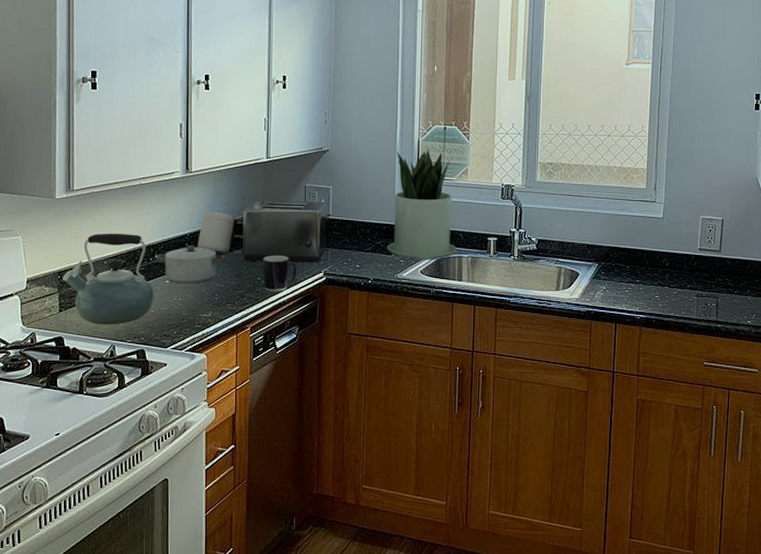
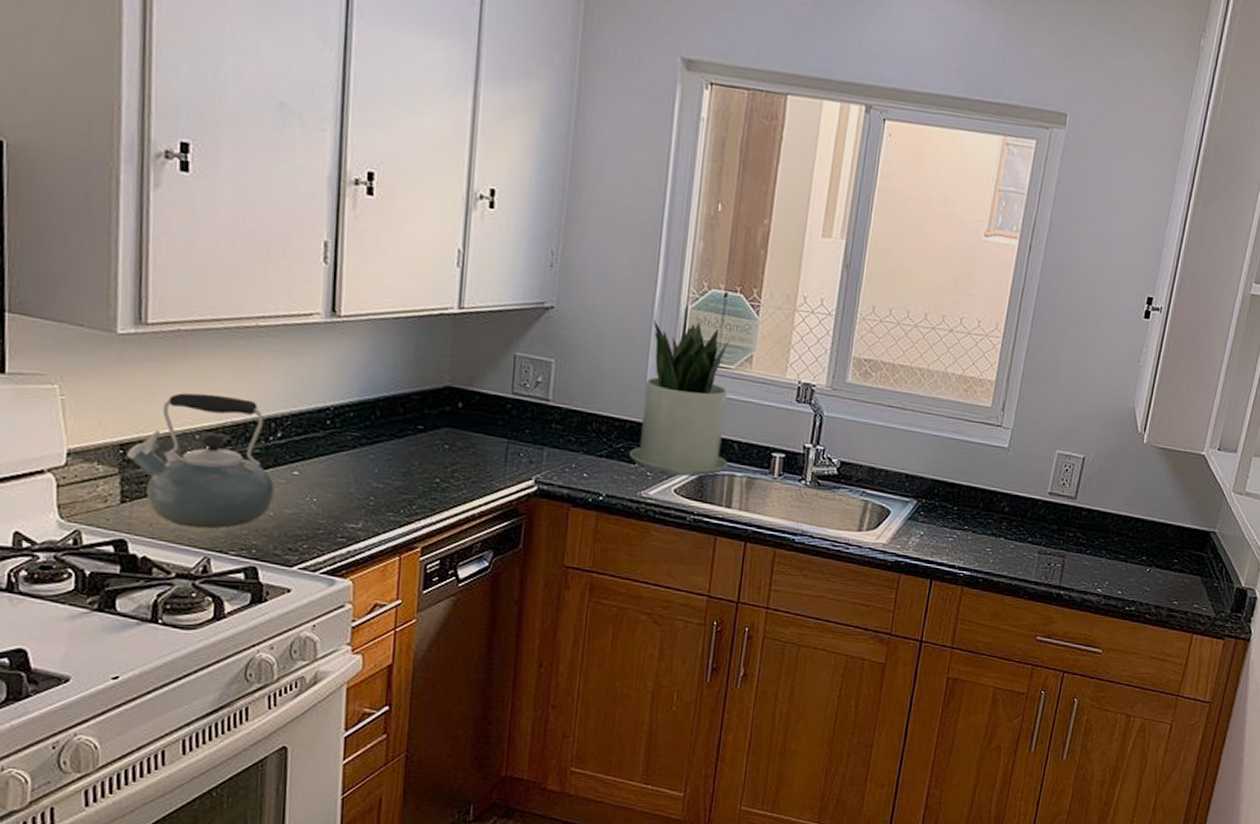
cooking pot: present [155,245,226,284] -> none [278,423,388,480]
canister: present [185,207,244,255] -> none [327,372,419,443]
toaster: present [242,200,329,263] -> none [414,368,548,466]
mug: present [262,254,297,292] -> none [443,448,495,502]

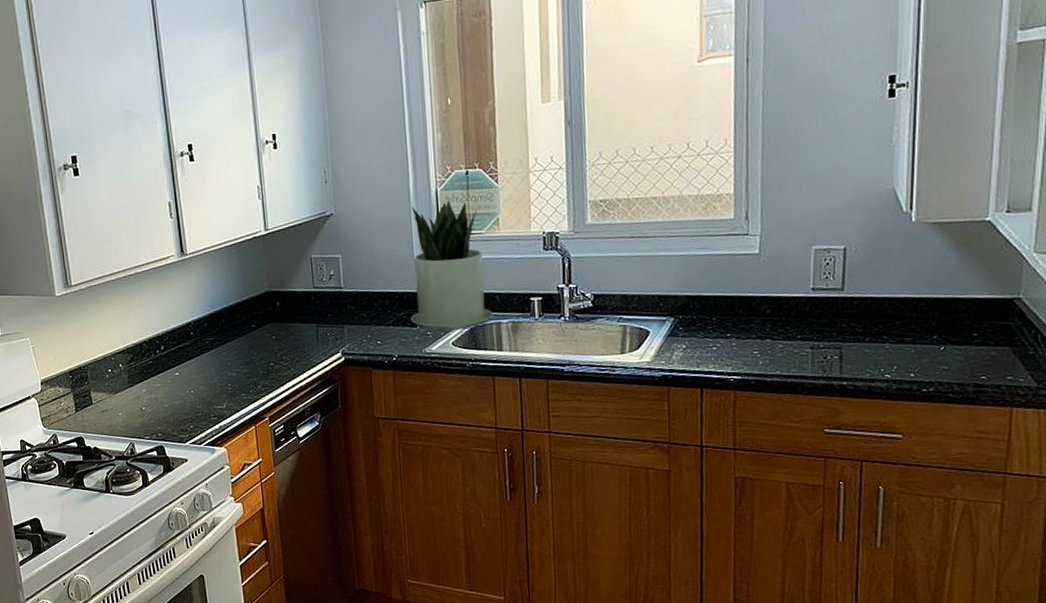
kettle: present [127,393,275,529] -> none [74,326,167,423]

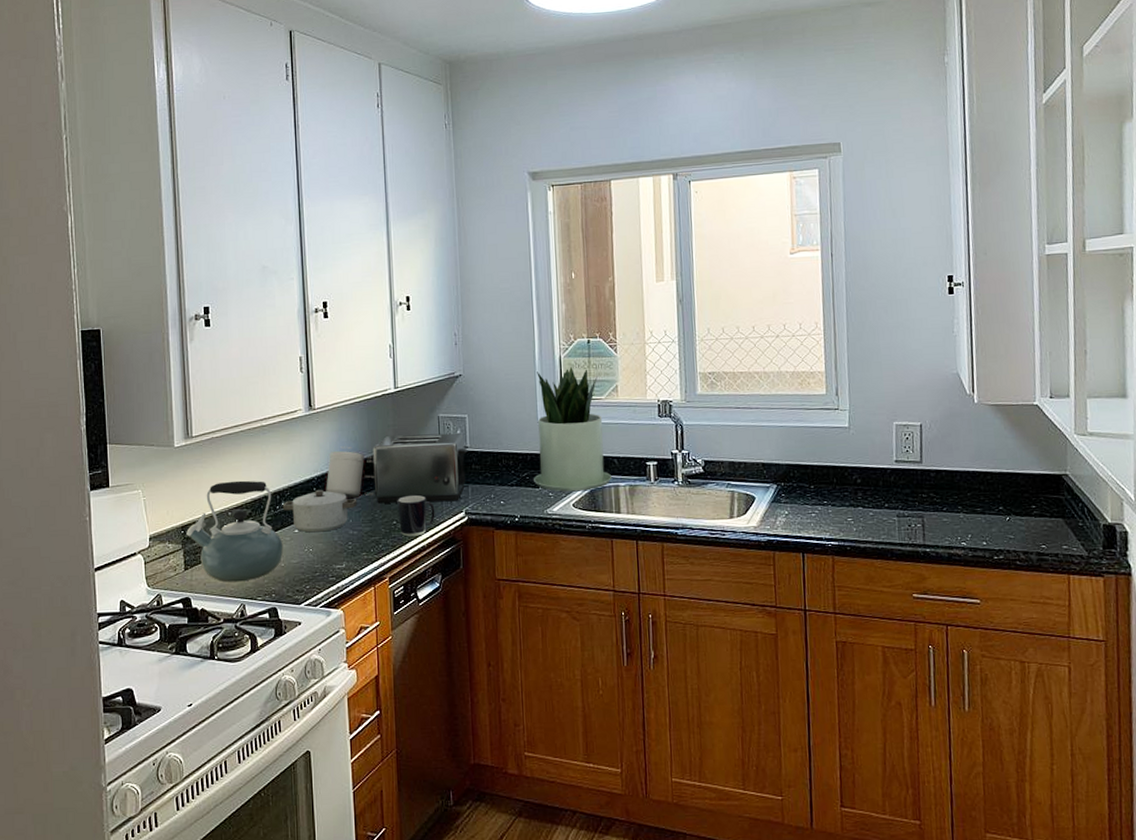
kettle: none [74,326,167,423] -> present [186,480,284,582]
cooking pot: none [162,333,234,375] -> present [282,489,357,533]
canister: none [188,290,250,342] -> present [312,446,375,499]
toaster: none [246,273,342,346] -> present [372,432,467,504]
mug: none [273,336,312,378] -> present [397,494,435,537]

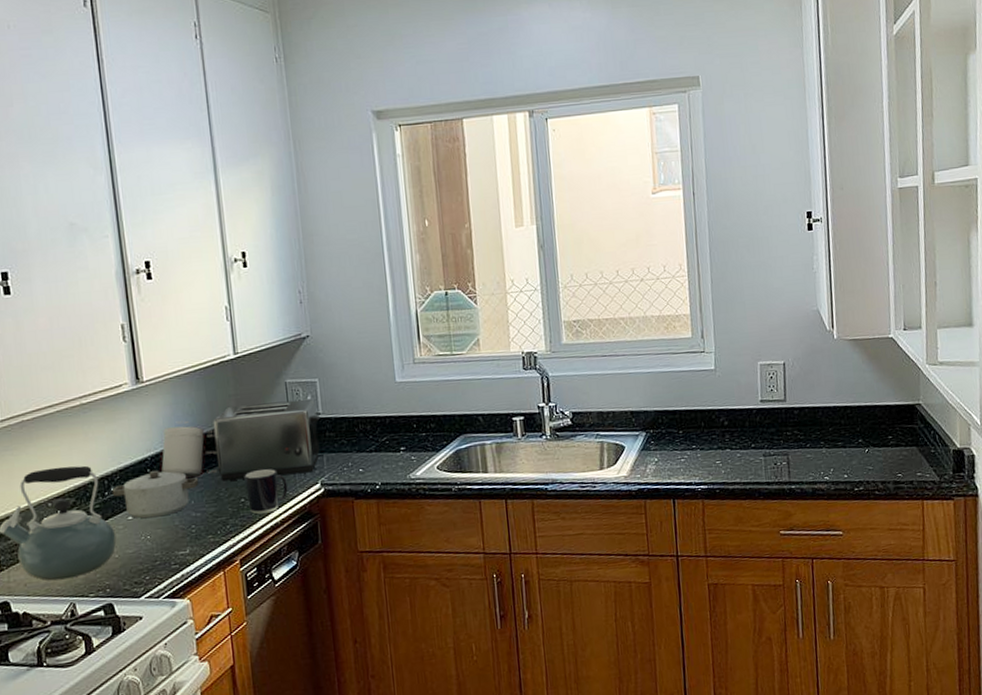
planter: present [533,367,613,492] -> none [392,322,478,455]

